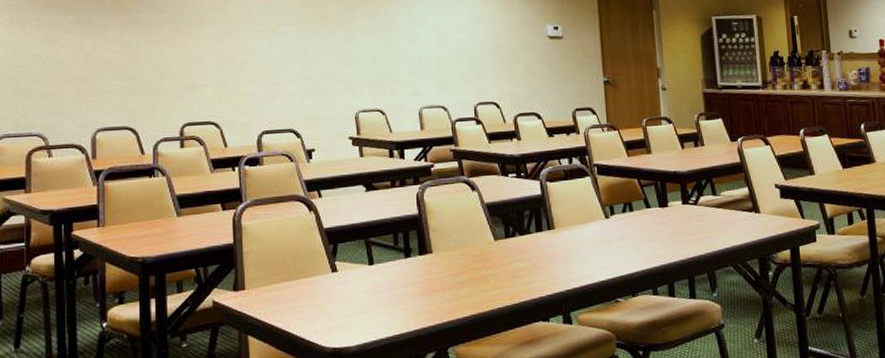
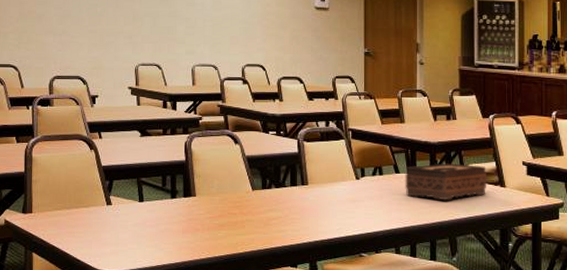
tissue box: none [656,192,741,233] -> present [405,163,486,200]

